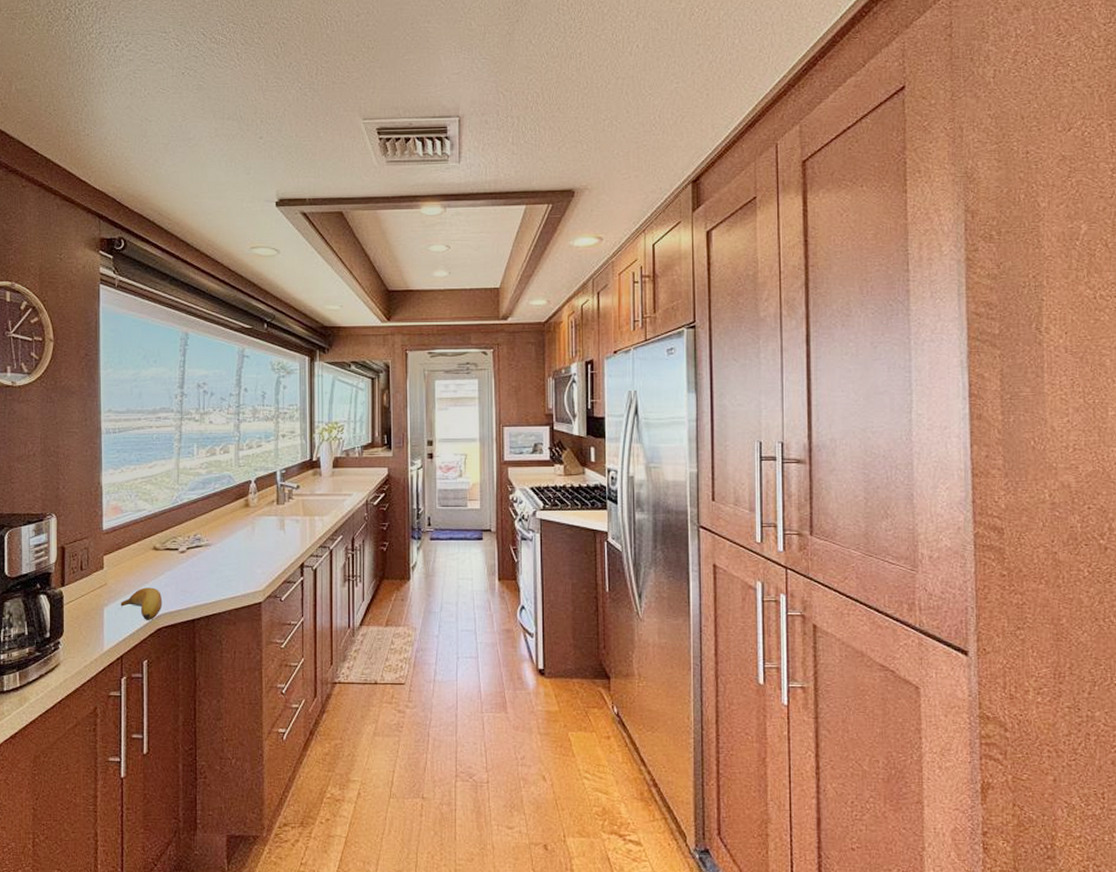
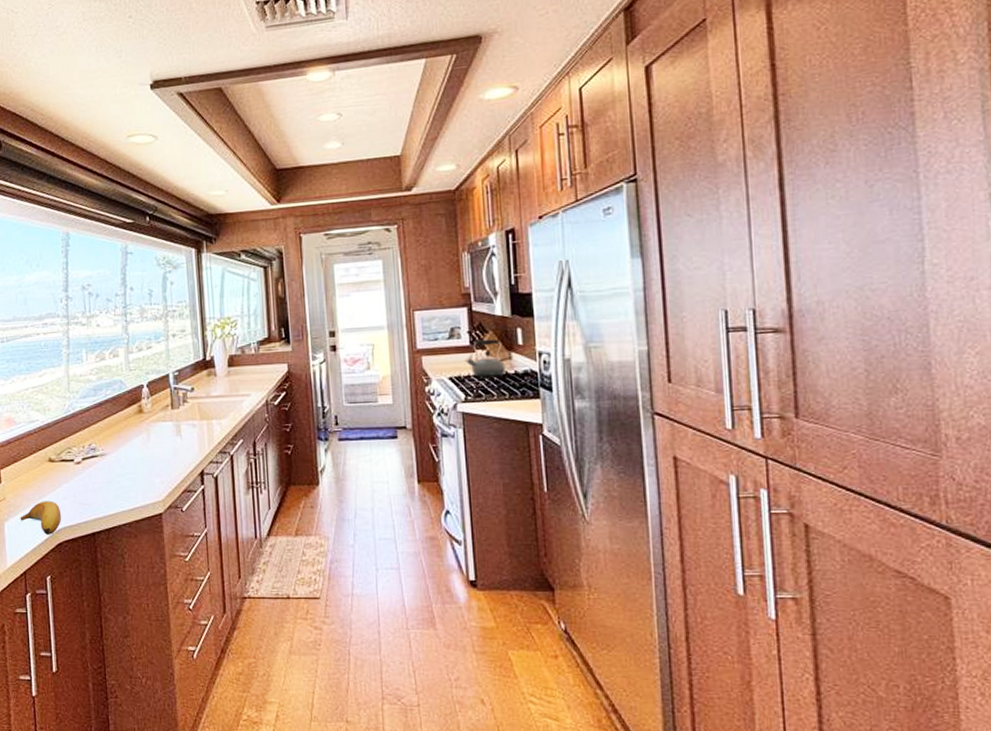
kettle: none [545,455,579,489] -> present [465,339,506,378]

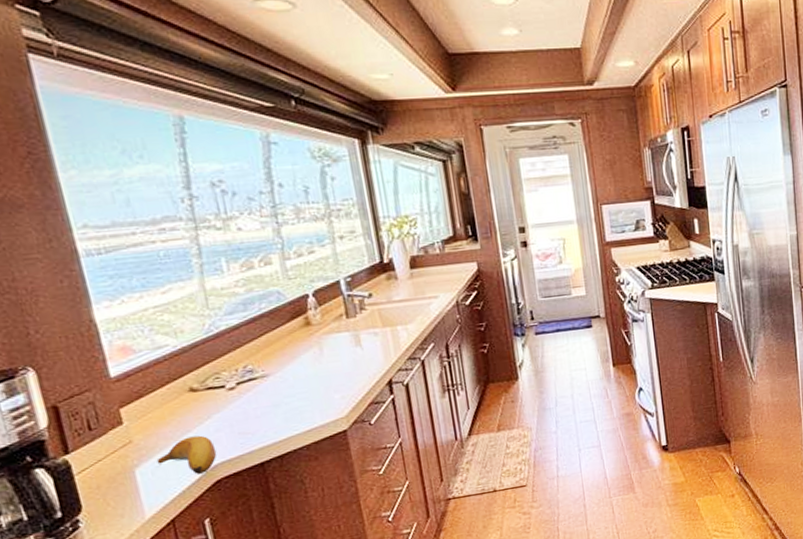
kettle: present [465,339,506,378] -> none [650,229,686,266]

